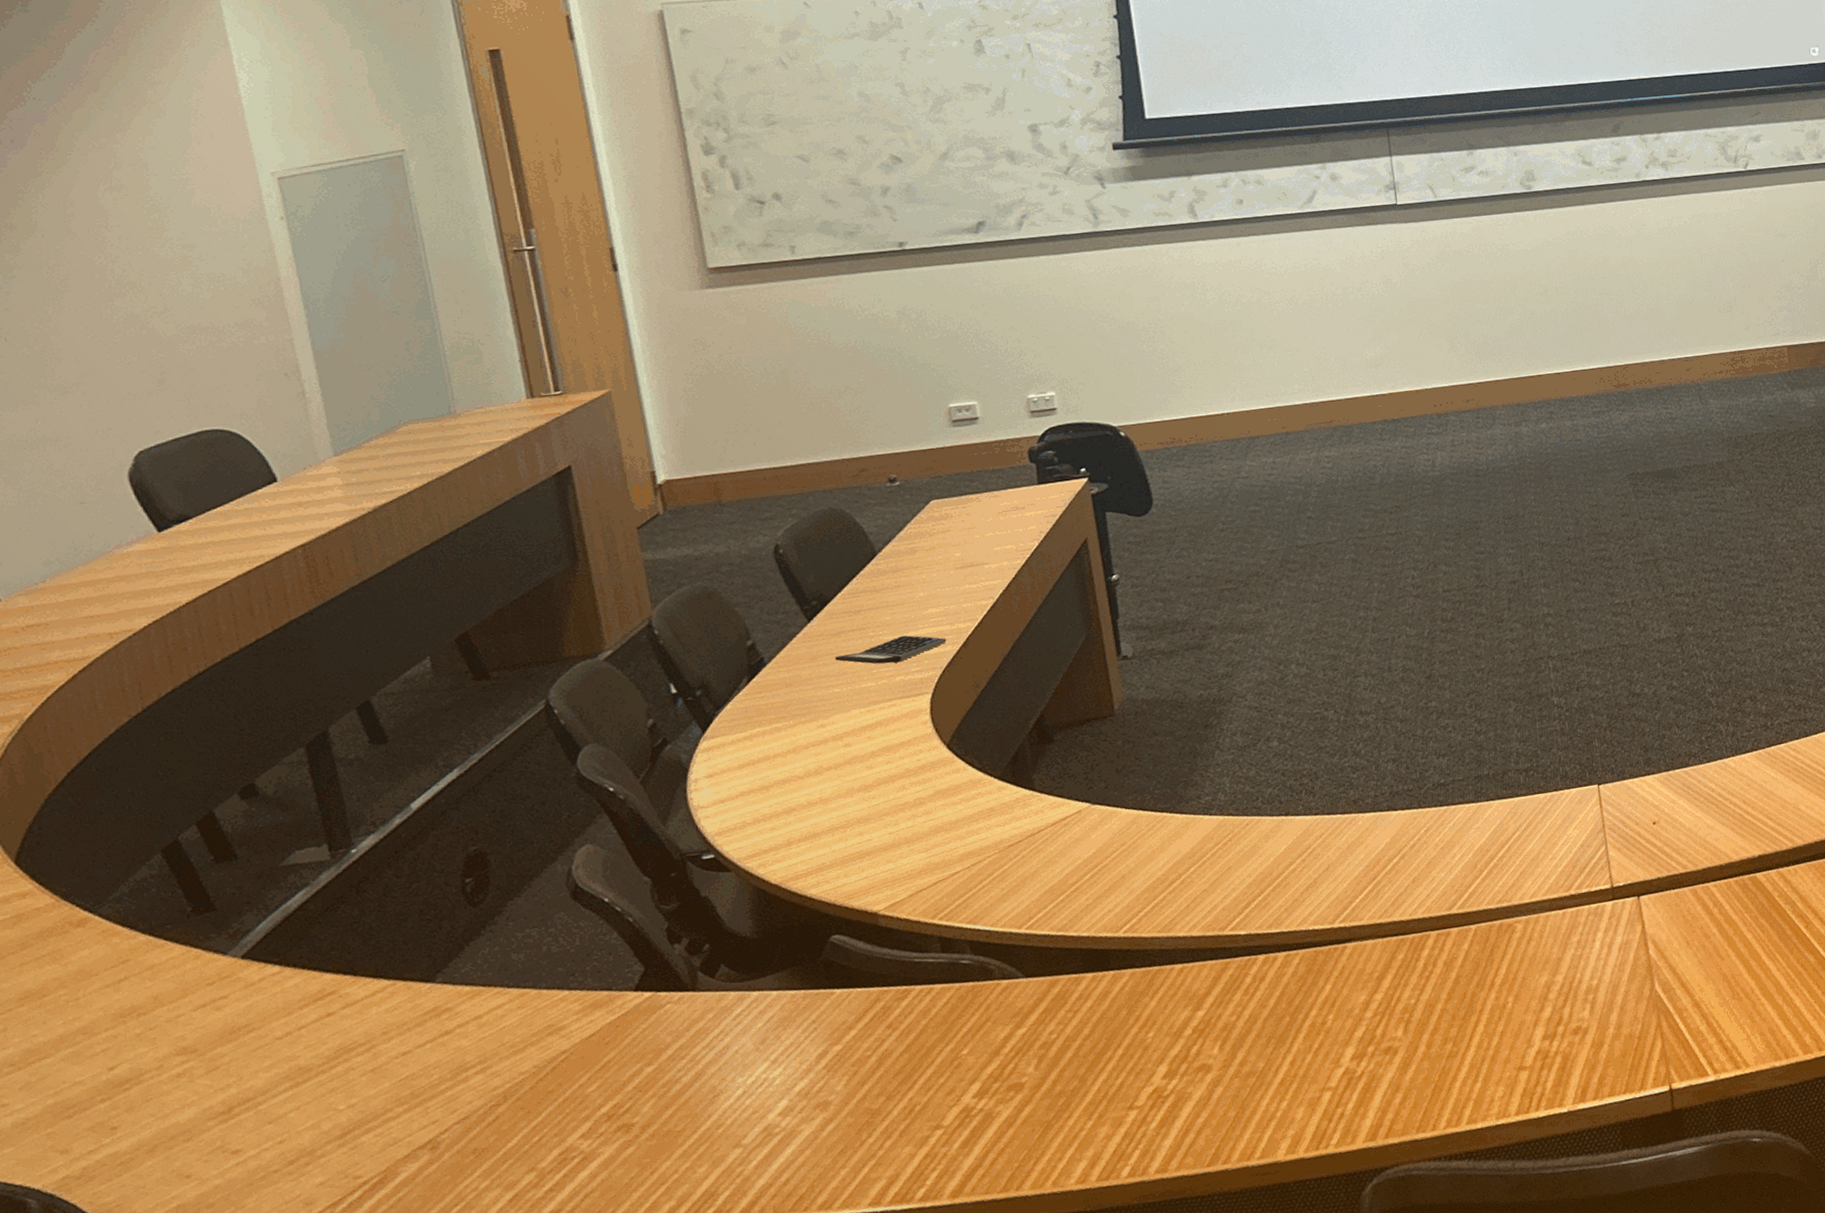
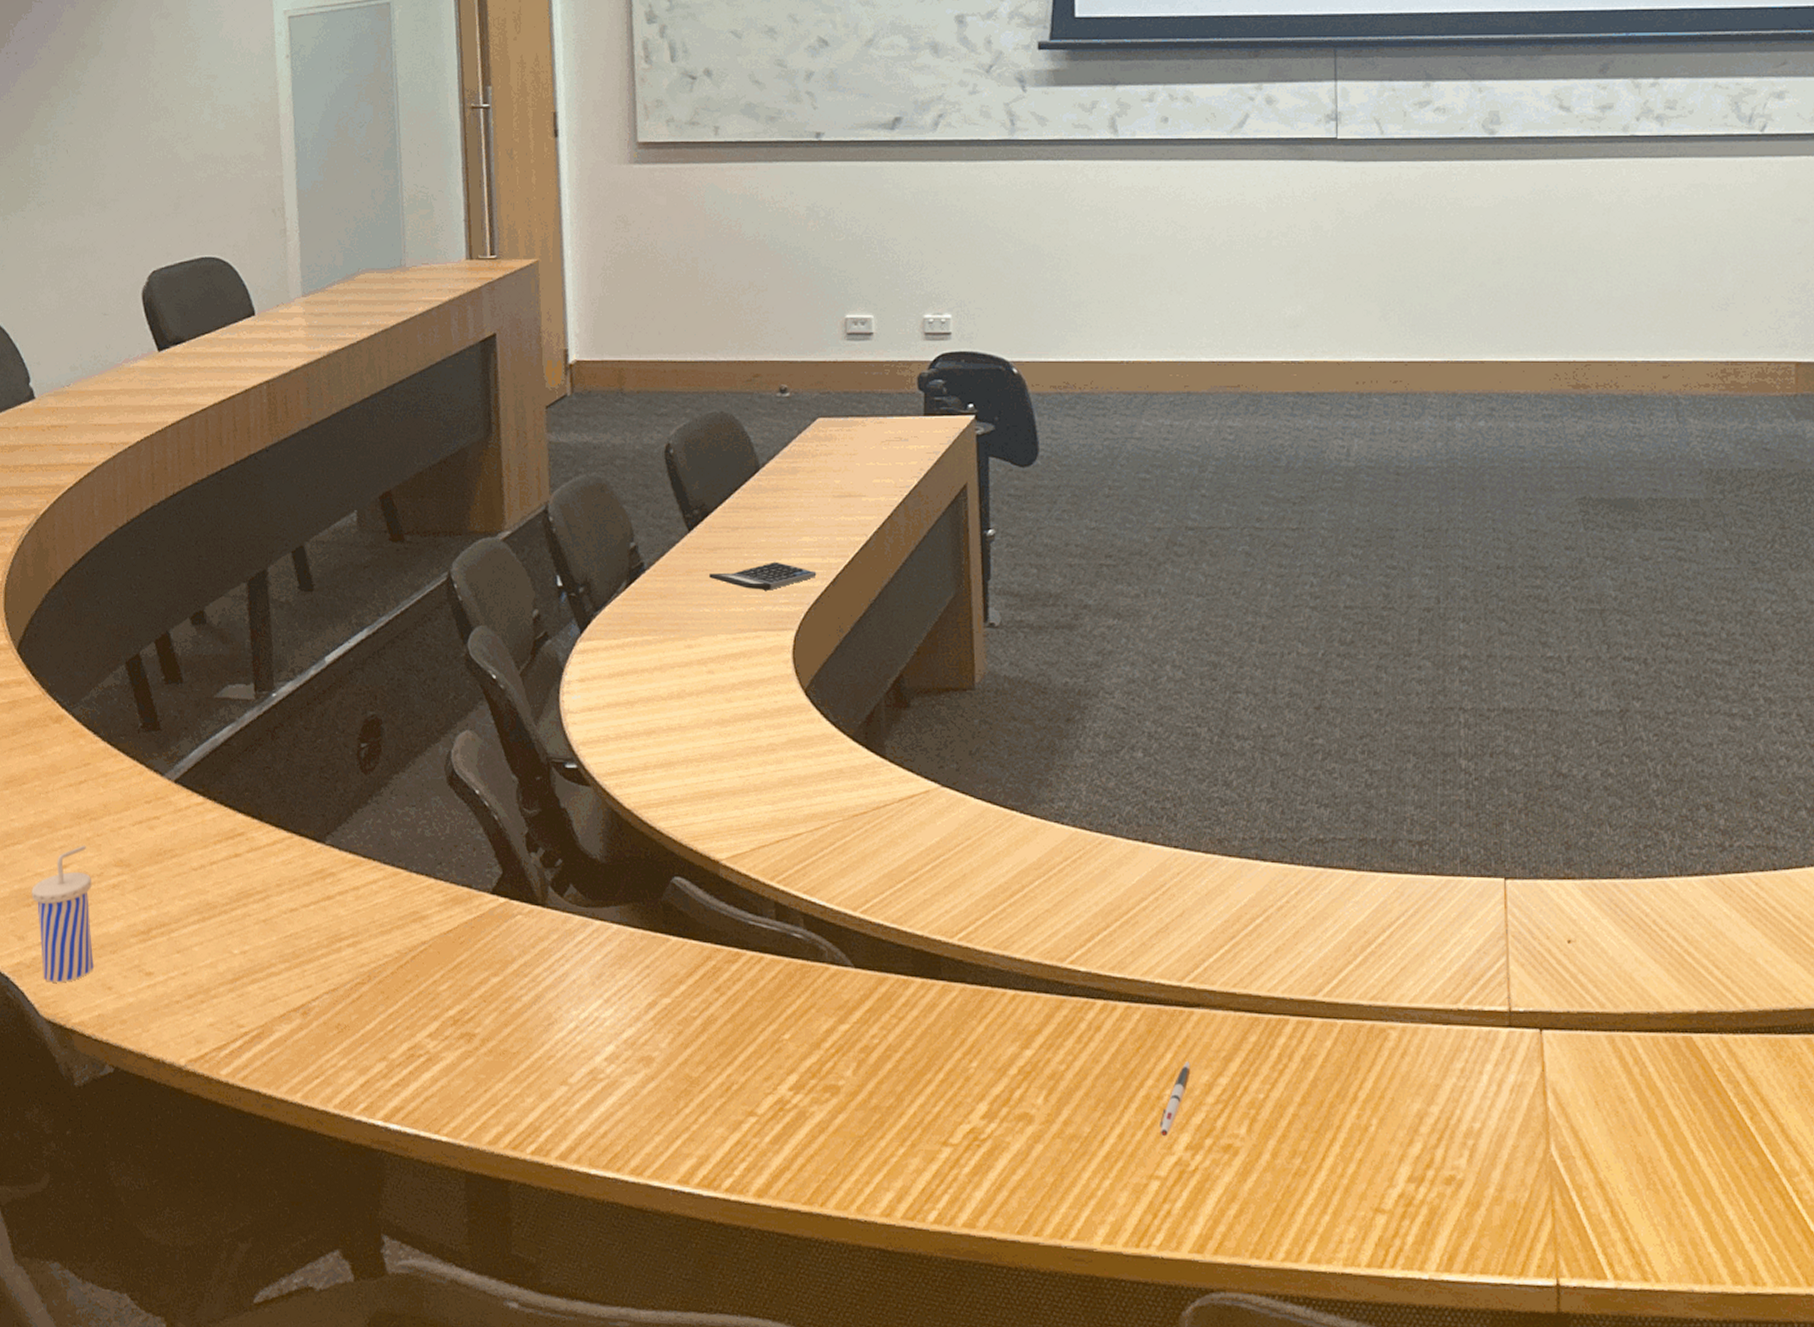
beverage cup: none [71,1042,164,1188] -> present [31,845,94,983]
pen: none [1326,988,1349,1055] -> present [1160,1061,1191,1137]

